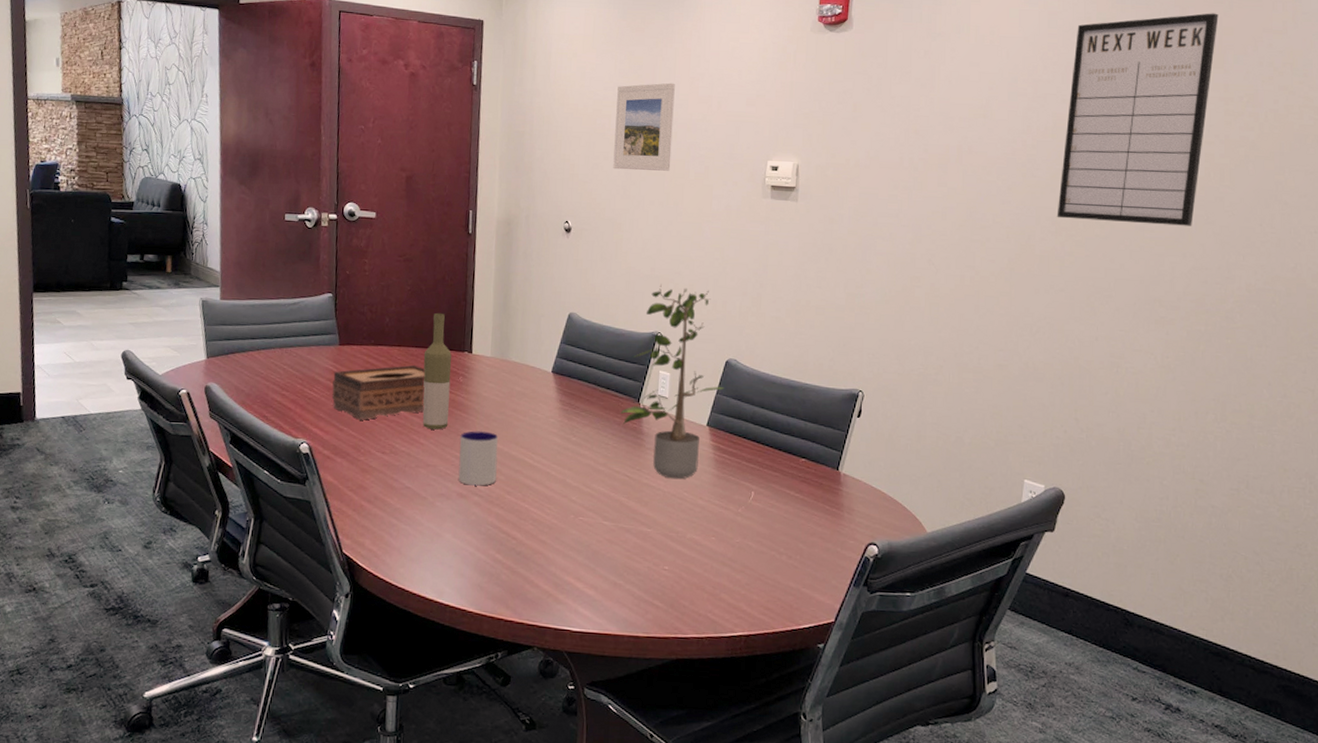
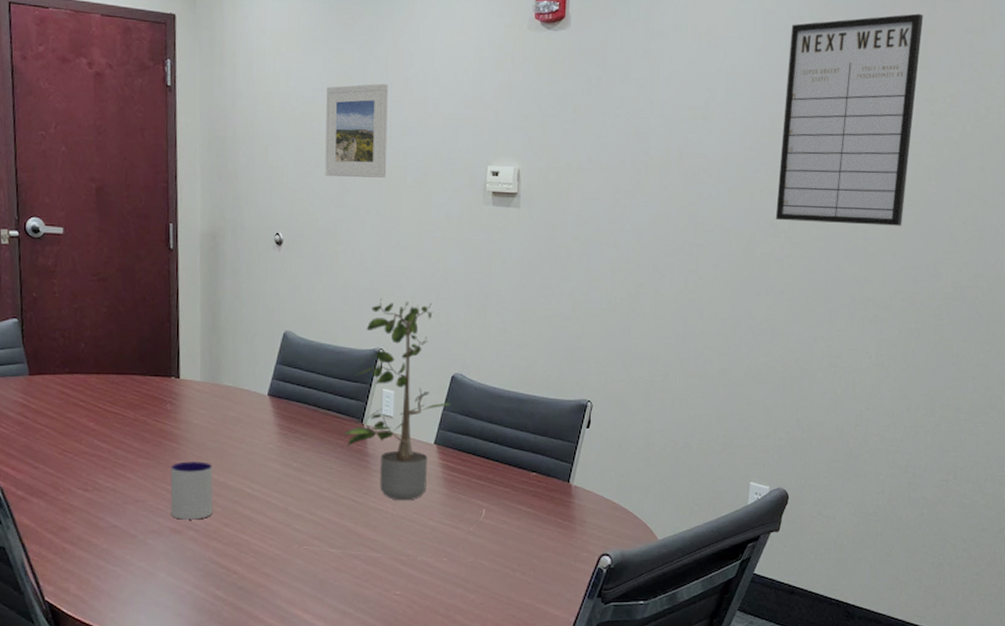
tissue box: present [332,365,425,420] -> none [23,394,129,456]
bottle: present [422,312,452,430] -> none [125,335,158,462]

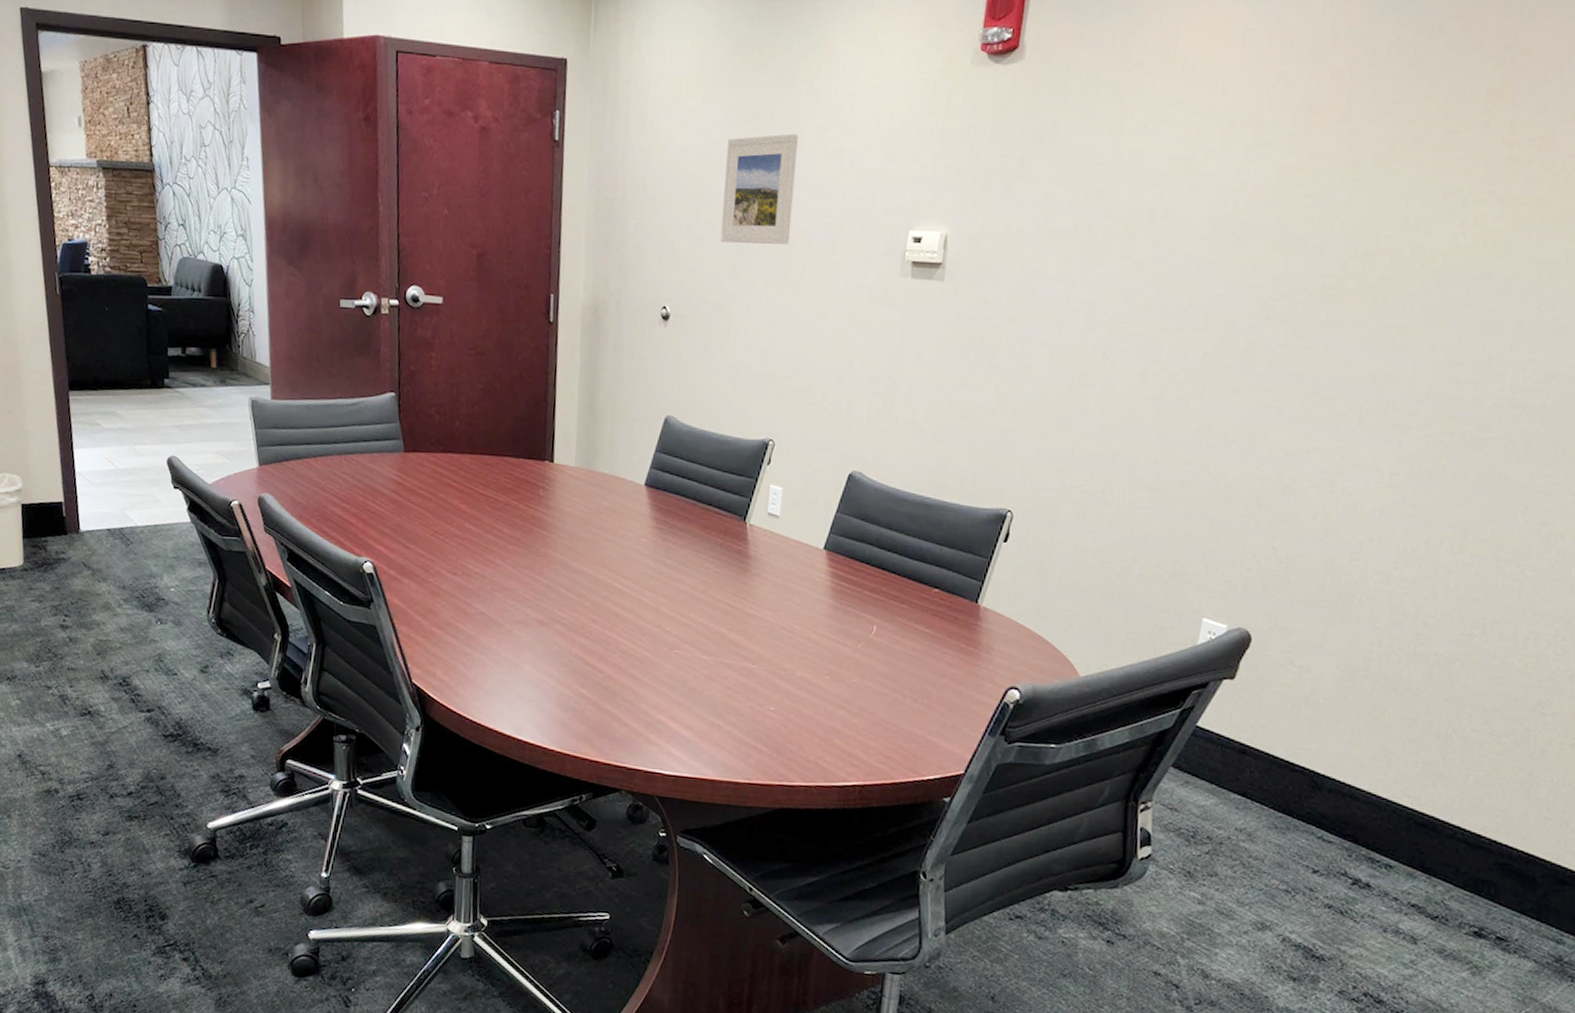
mug: present [170,461,213,520] -> none [538,551,583,613]
potted plant: present [343,297,451,501] -> none [723,382,846,610]
writing board: present [775,13,923,226] -> none [1270,26,1514,310]

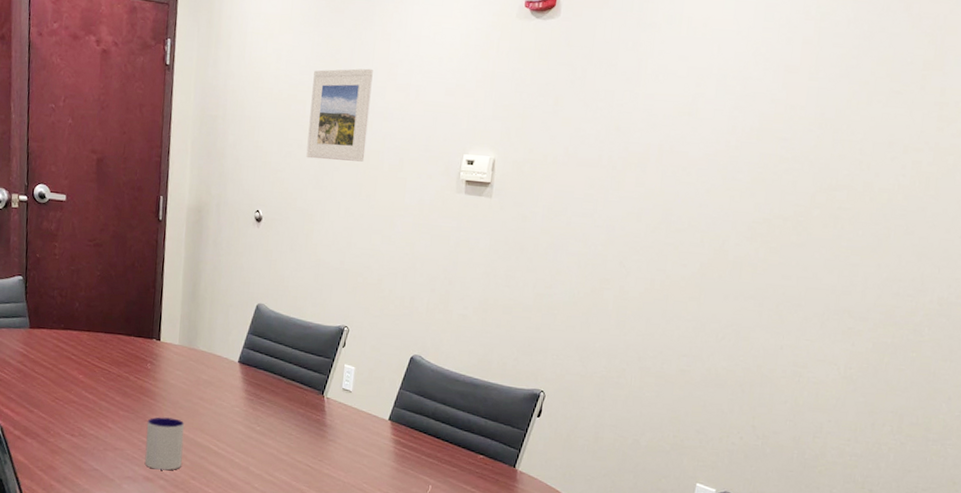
mug: none [538,551,583,613] -> present [144,417,184,471]

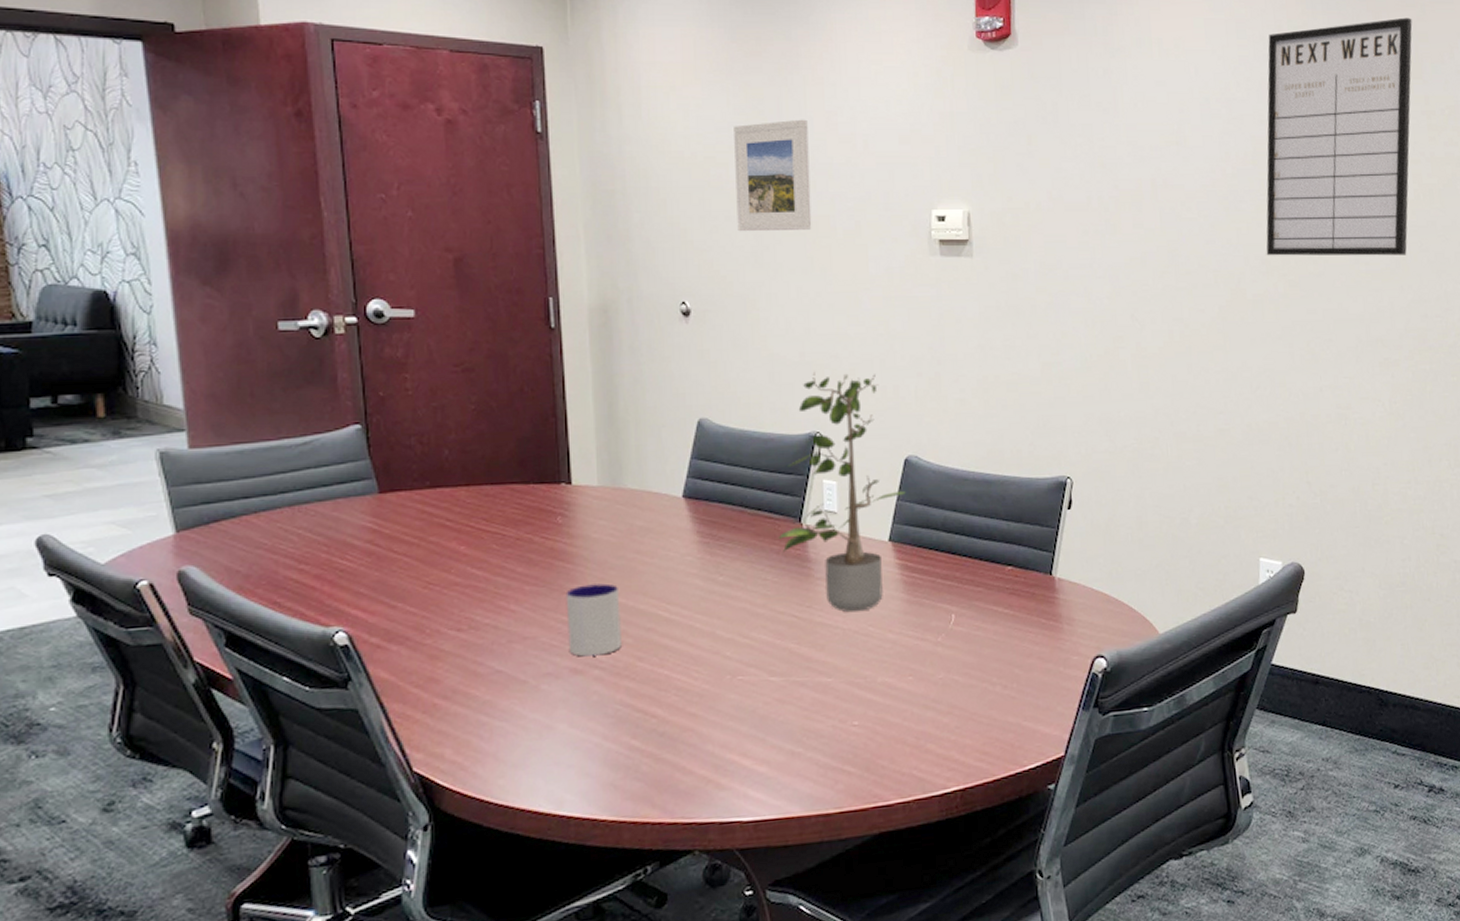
potted plant: none [304,277,408,471] -> present [778,371,906,613]
writing board: none [753,10,944,236] -> present [1266,17,1413,256]

